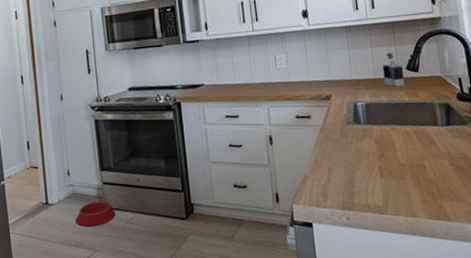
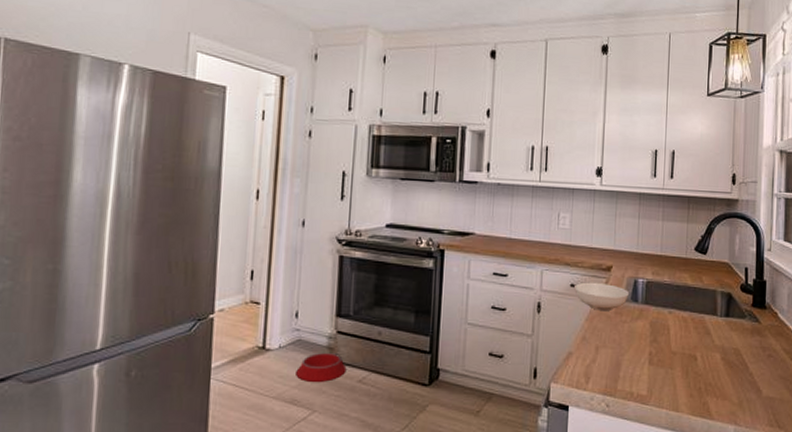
bowl: none [300,111,352,136] -> present [574,282,630,312]
perfume bottle: present [382,52,405,87] -> none [670,228,691,268]

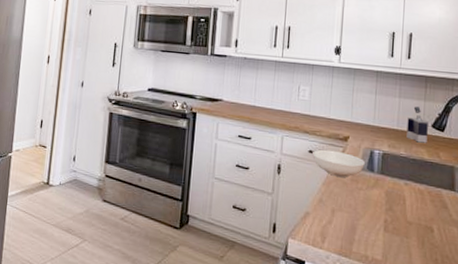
pet bowl: present [296,352,347,382] -> none [71,191,112,217]
perfume bottle: none [670,228,691,268] -> present [406,105,428,143]

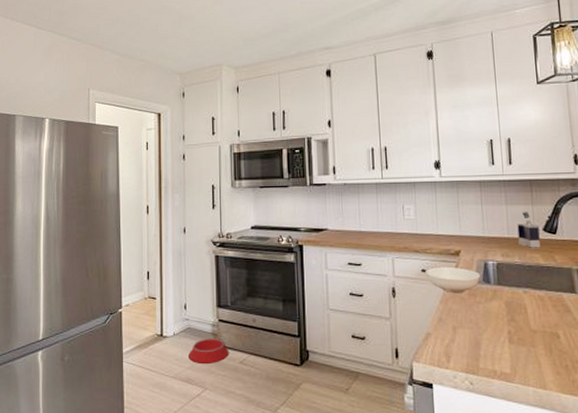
pet bowl: none [71,191,112,217] -> present [189,338,229,363]

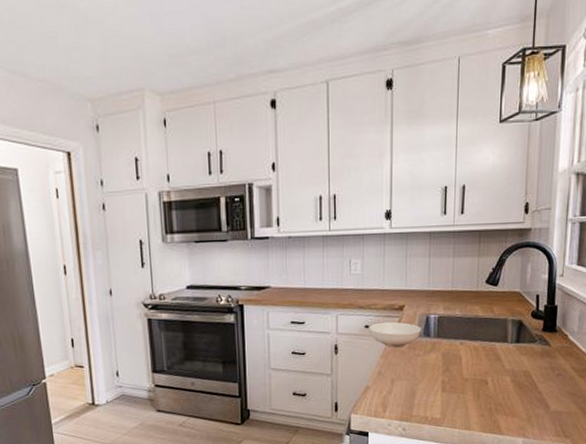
pet bowl: present [189,338,229,363] -> none [124,403,168,429]
perfume bottle: present [517,211,540,248] -> none [461,263,482,301]

